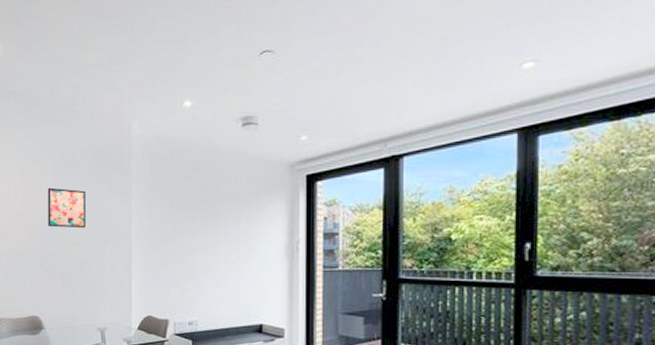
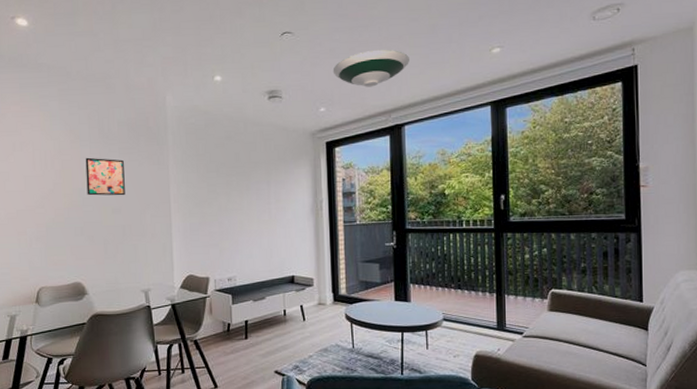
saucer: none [318,67,413,112] -> present [332,49,409,87]

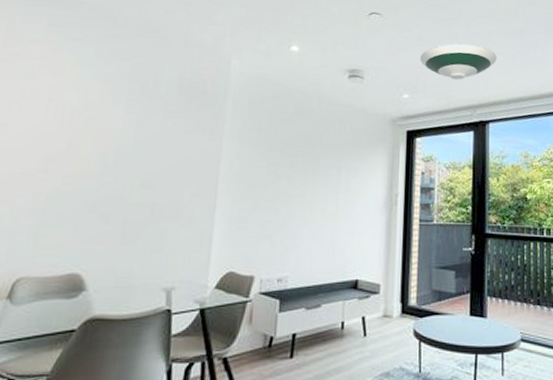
wall art: present [85,157,125,196] -> none [111,116,167,168]

